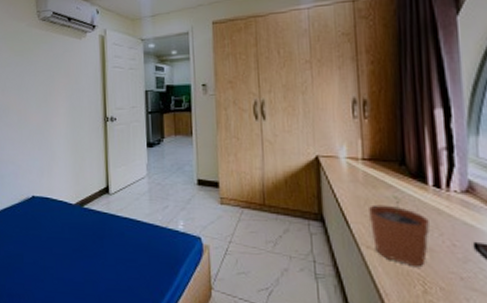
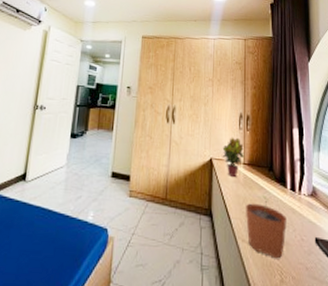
potted plant: none [331,128,362,175] -> present [222,137,244,177]

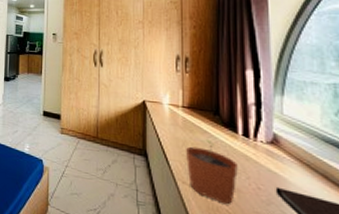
potted plant: present [222,137,244,177] -> none [156,79,182,119]

